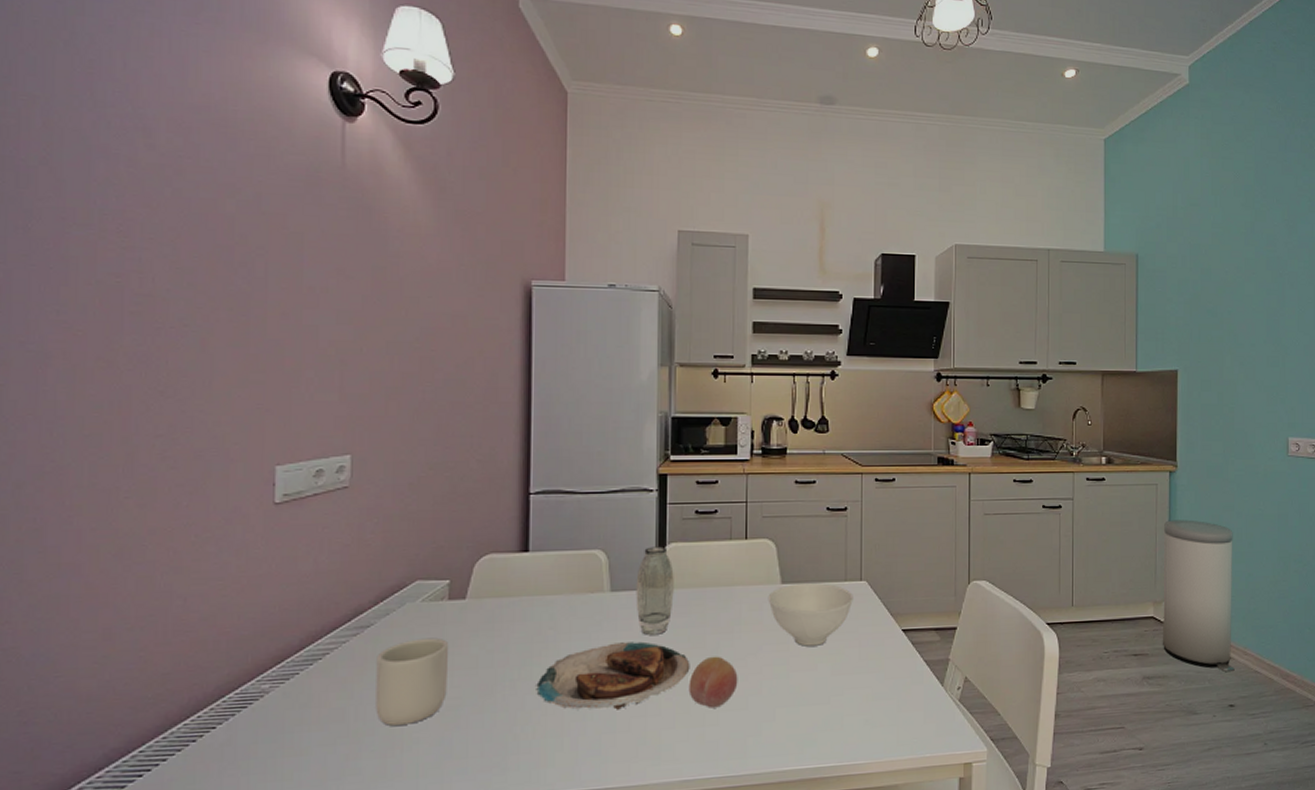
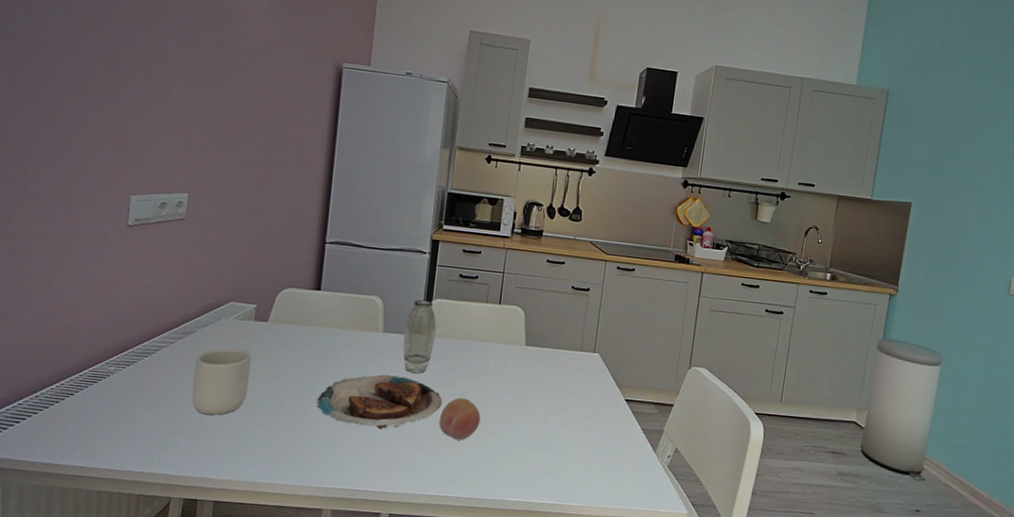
bowl: present [768,583,853,646] -> none [512,347,586,402]

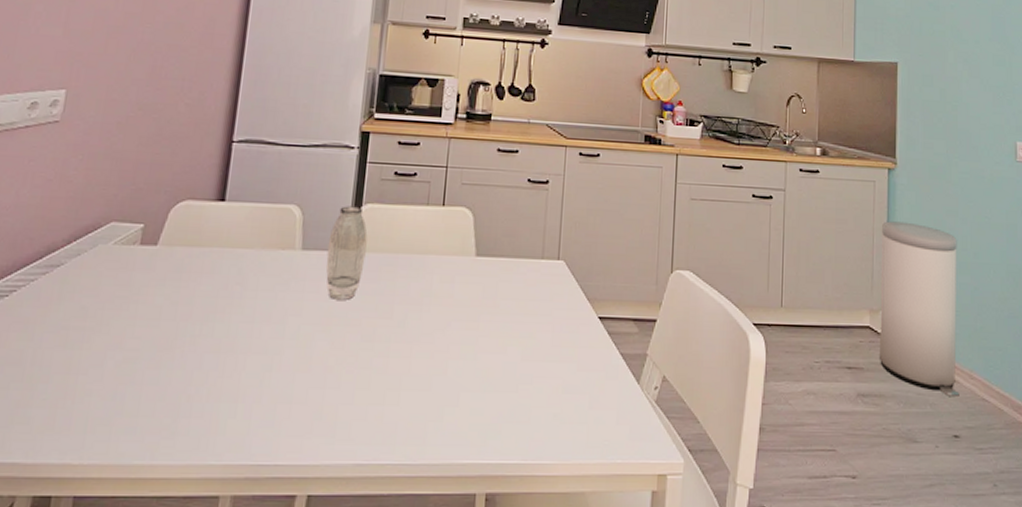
mug: present [192,348,252,416] -> none [53,283,135,375]
plate: present [316,374,443,430] -> none [216,305,376,379]
fruit: present [438,397,481,441] -> none [371,328,424,386]

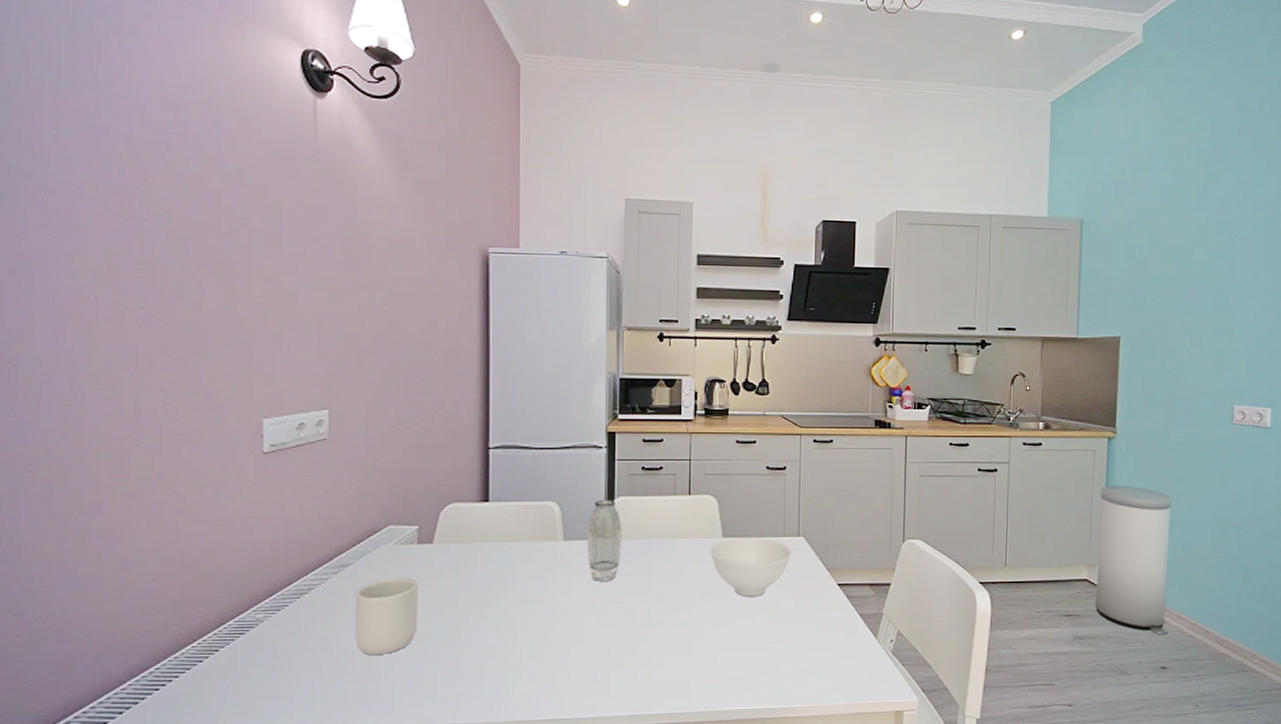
mug: none [53,283,135,375] -> present [355,577,419,656]
bowl: none [460,257,550,327] -> present [710,538,791,597]

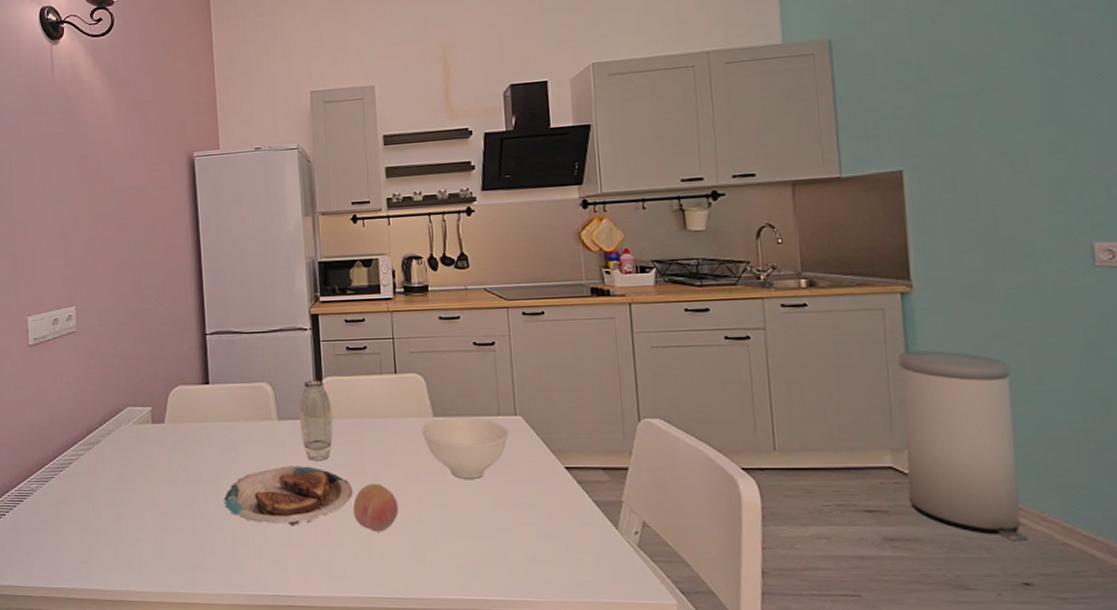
mug: present [355,577,419,656] -> none [104,454,157,525]
plate: none [497,587,637,649] -> present [224,466,353,526]
fruit: none [635,603,682,651] -> present [352,483,399,532]

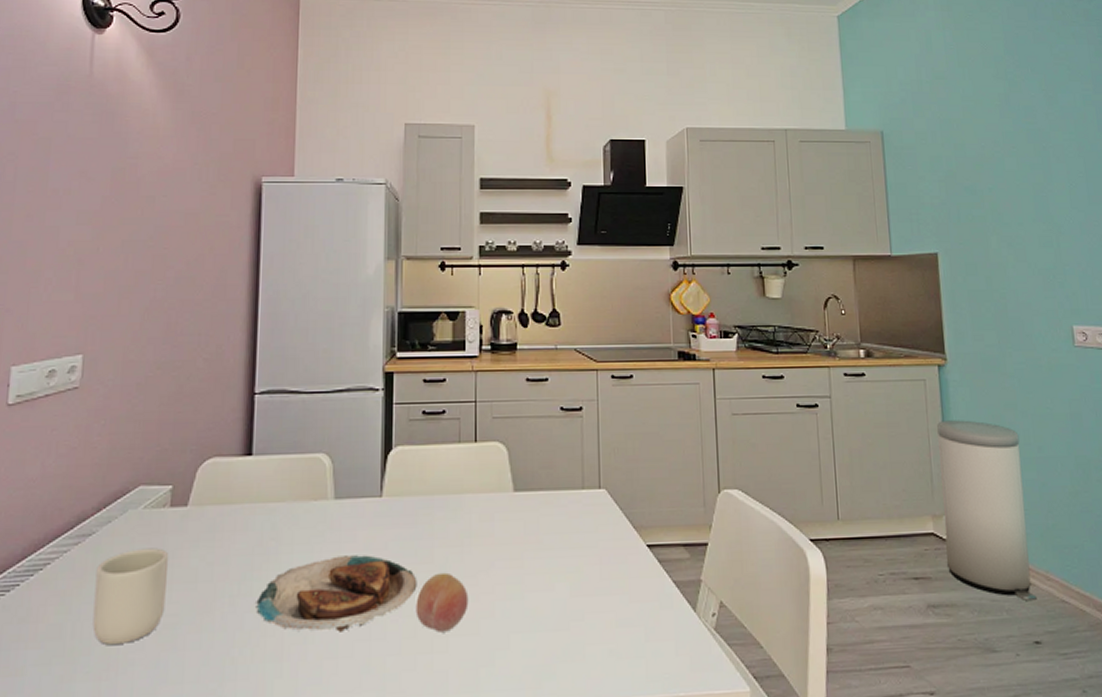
mug: none [104,454,157,525] -> present [92,548,169,646]
vase: present [298,380,333,460] -> none [360,450,400,548]
bowl: present [421,417,509,479] -> none [499,491,592,563]

